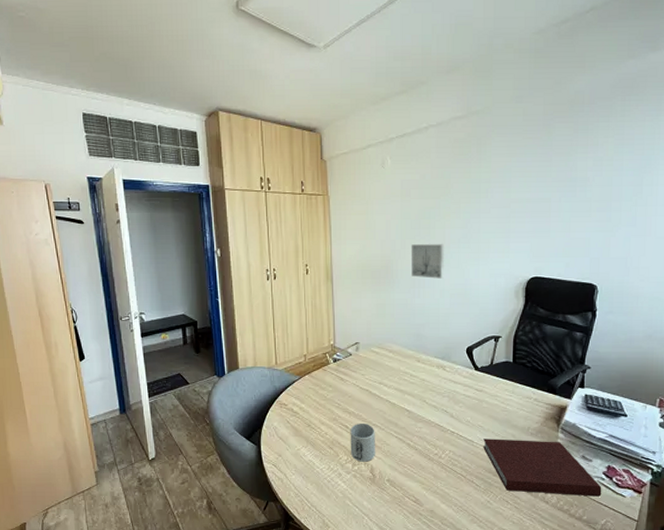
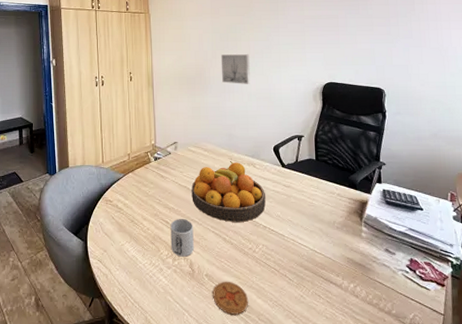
fruit bowl: none [374,363,455,427] -> present [191,161,266,222]
coaster: none [394,486,431,519] -> present [213,281,248,315]
notebook: present [483,439,602,497] -> none [293,233,407,290]

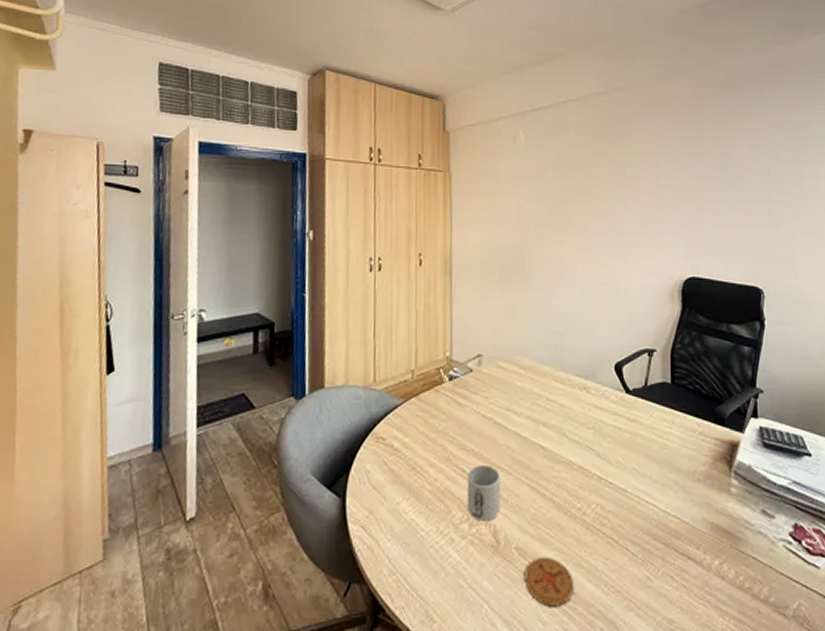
fruit bowl: present [191,161,266,222] -> none [499,383,602,471]
wall art: present [220,54,250,84] -> none [546,233,586,276]

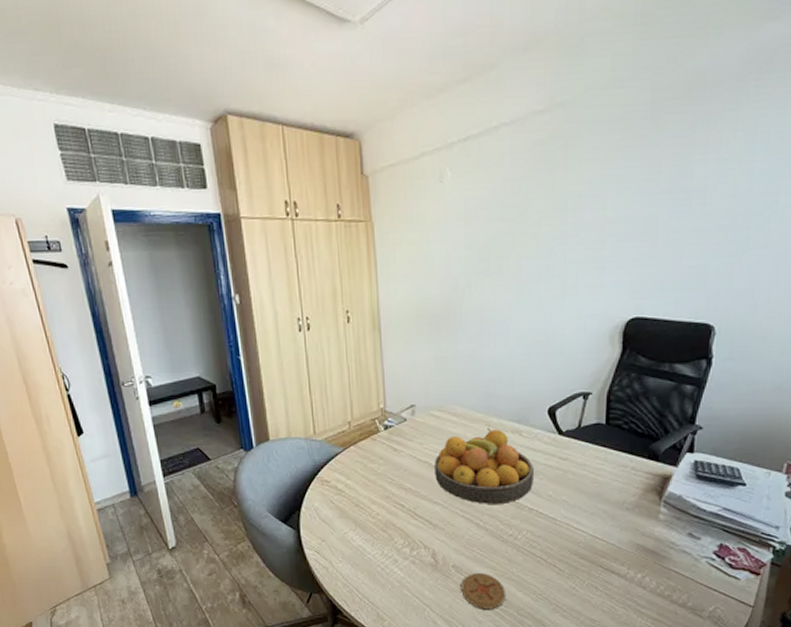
mug: present [467,466,500,521] -> none [406,501,437,546]
fruit bowl: none [499,383,602,471] -> present [434,428,534,504]

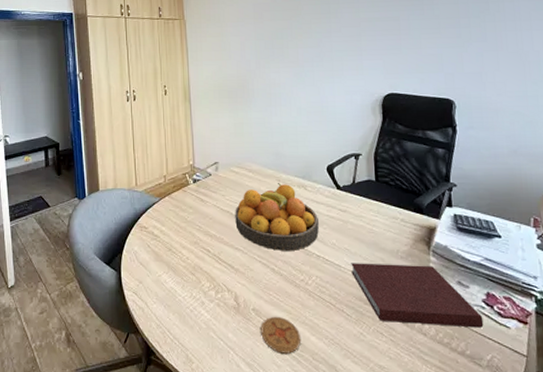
notebook: none [568,515,712,580] -> present [351,263,484,328]

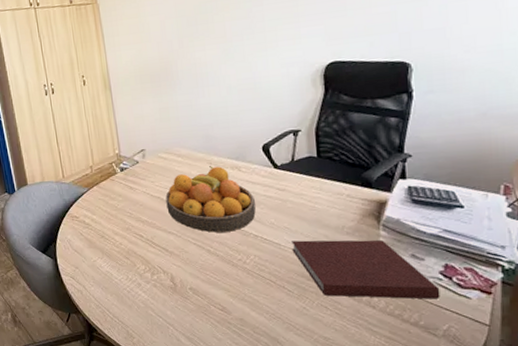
coaster: present [261,316,301,354] -> none [199,294,241,328]

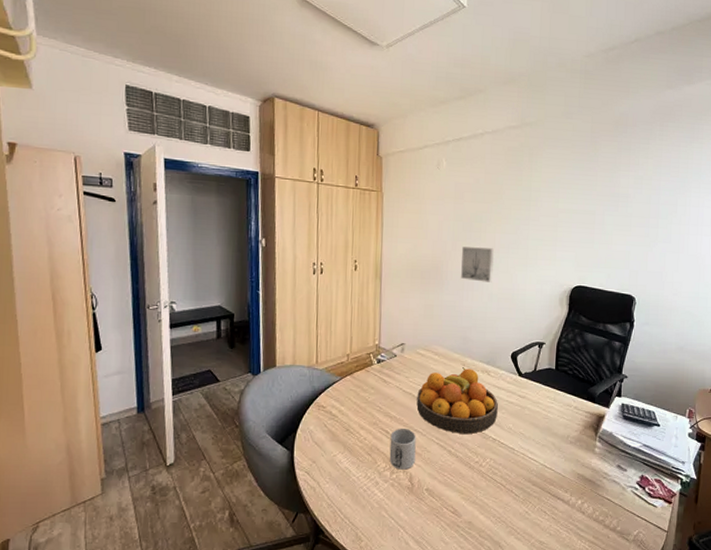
mug: none [145,232,174,271] -> present [389,429,416,470]
wall art: none [189,38,229,77] -> present [461,247,494,282]
notebook: present [291,239,440,299] -> none [524,446,635,507]

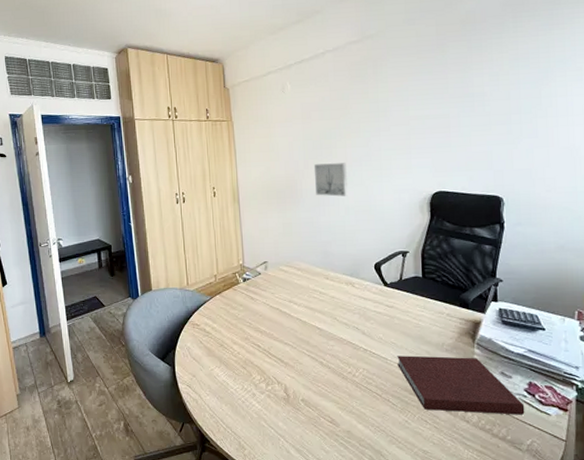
mug: present [389,429,416,470] -> none [262,342,288,382]
fruit bowl: present [417,367,498,434] -> none [284,281,366,345]
notebook: none [524,446,635,507] -> present [397,355,525,415]

